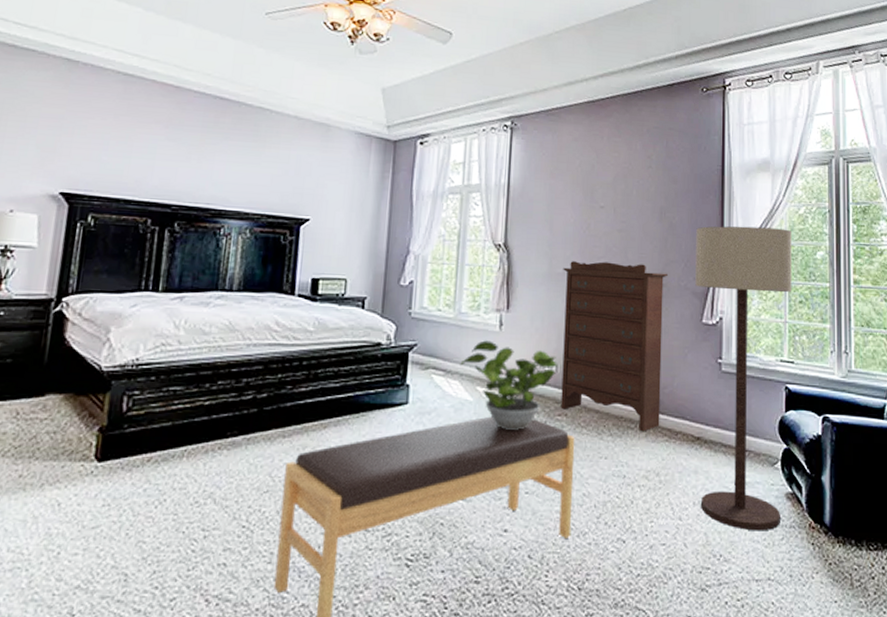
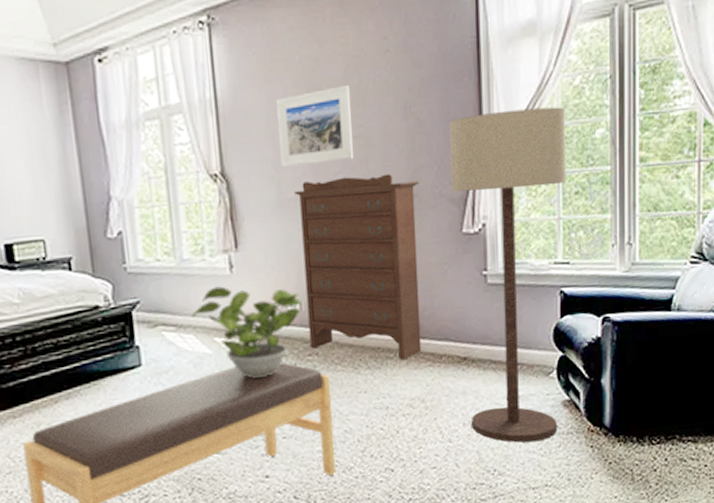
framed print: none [555,188,618,248] -> present [277,86,355,168]

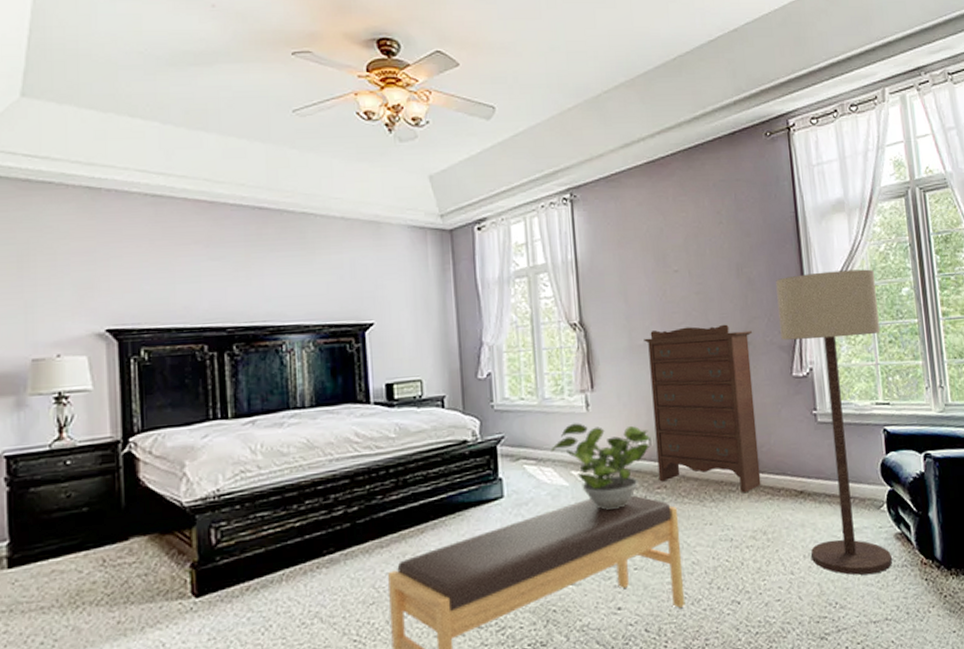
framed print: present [277,86,355,168] -> none [628,250,696,318]

